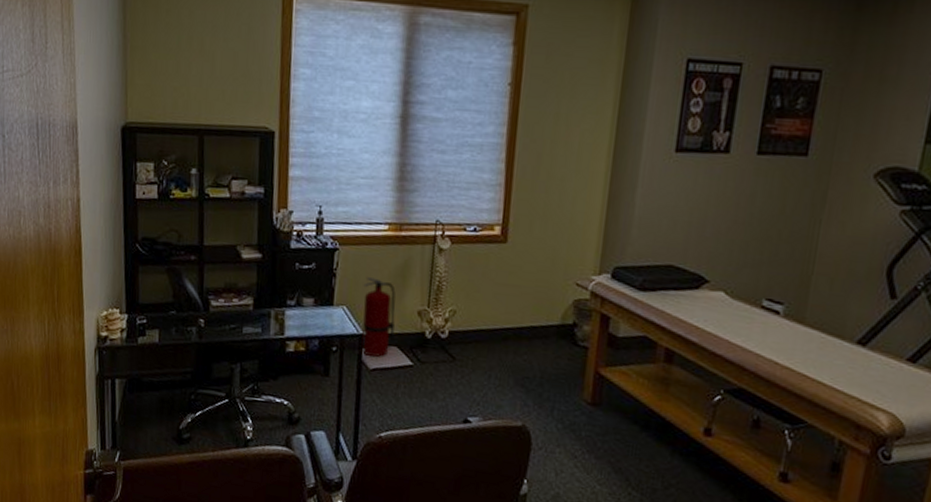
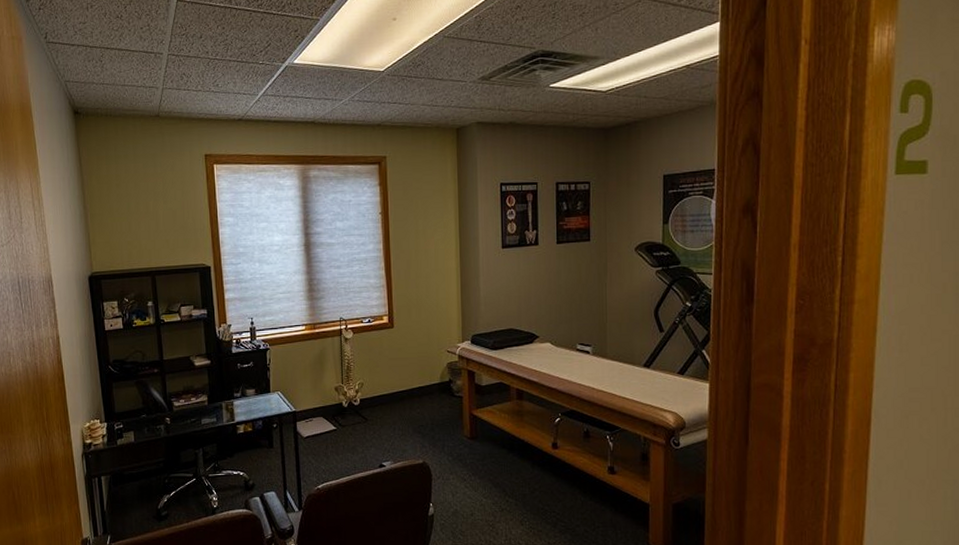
fire extinguisher: present [361,277,396,357] -> none [291,367,320,427]

